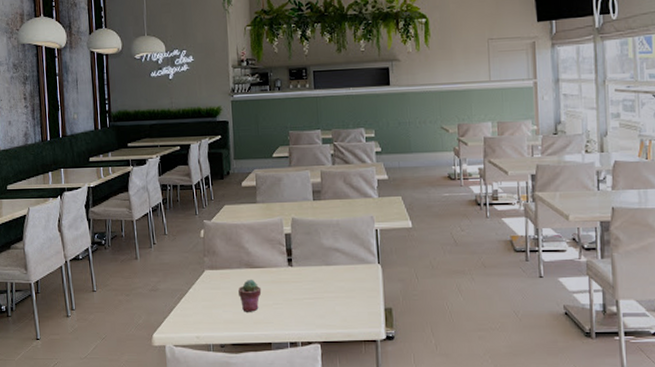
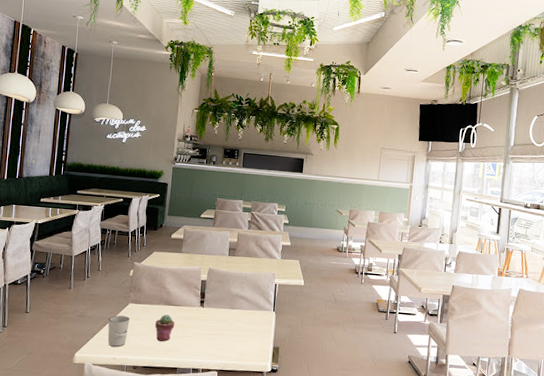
cup: none [183,286,209,322] -> present [108,315,130,347]

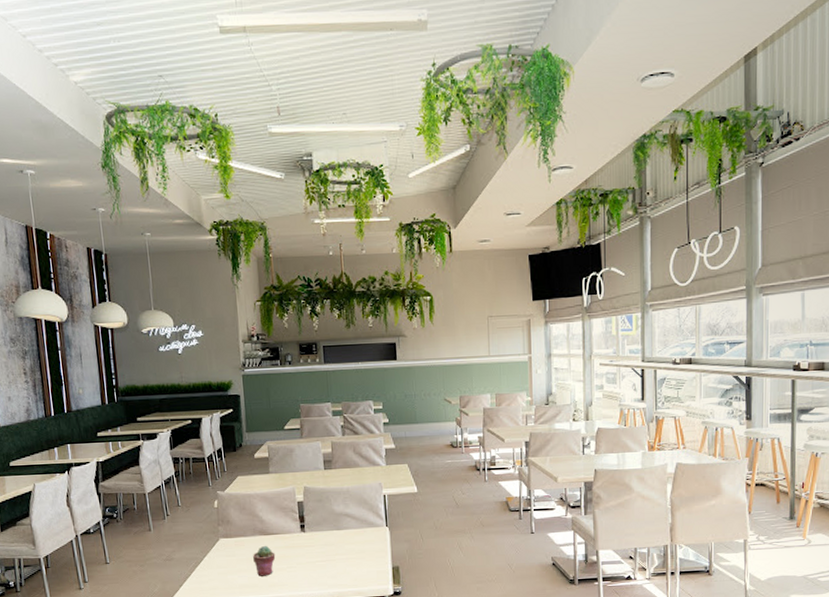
cup: present [108,315,130,347] -> none [198,553,224,589]

